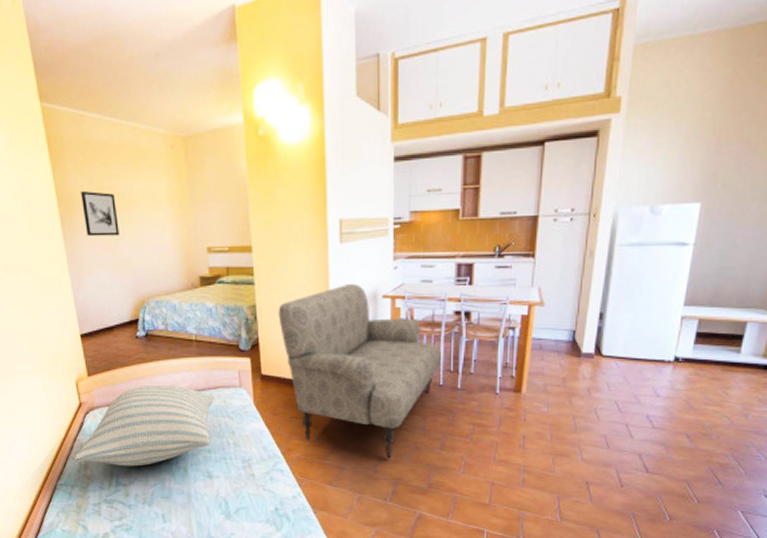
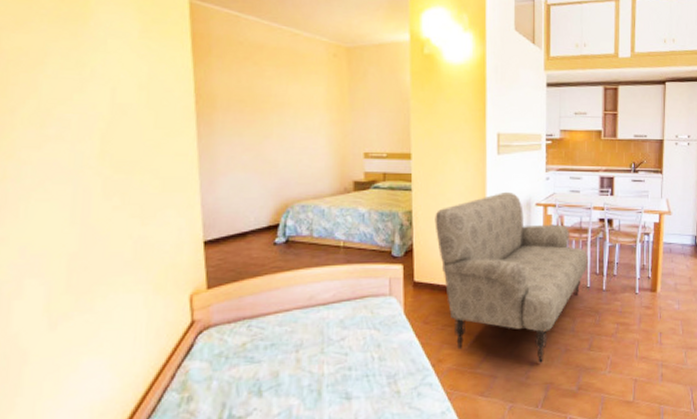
pillow: present [73,386,214,467] -> none [173,296,360,395]
wall art: present [81,190,119,237] -> none [225,89,267,137]

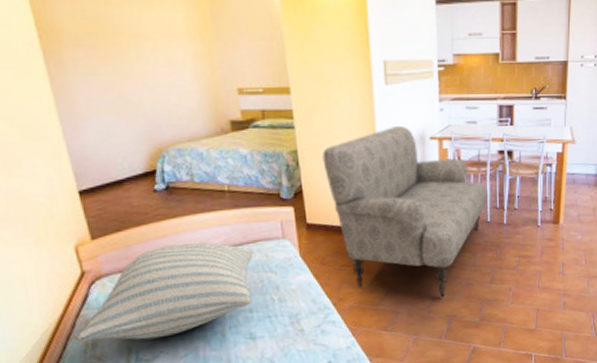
pillow: none [173,296,360,395] -> present [76,242,254,342]

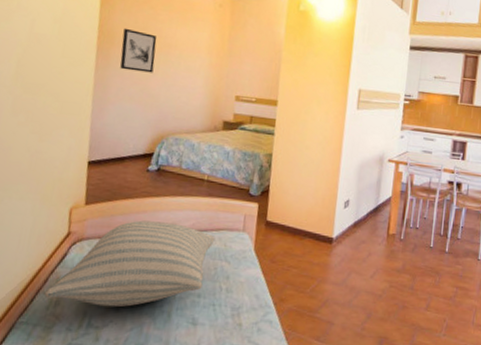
wall art: none [70,20,126,75] -> present [120,28,157,73]
sofa: present [322,125,488,298] -> none [291,145,434,316]

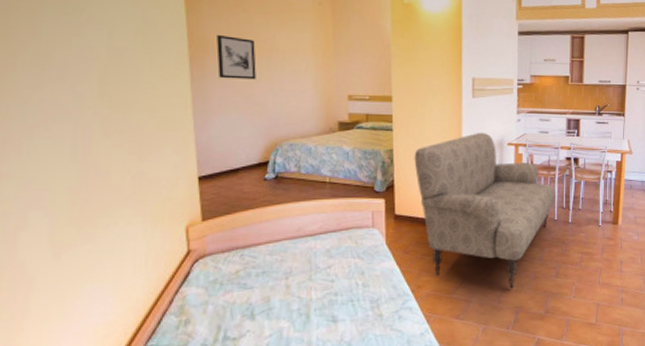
pillow: present [43,220,215,307] -> none [171,228,345,318]
sofa: none [291,145,434,316] -> present [414,132,555,289]

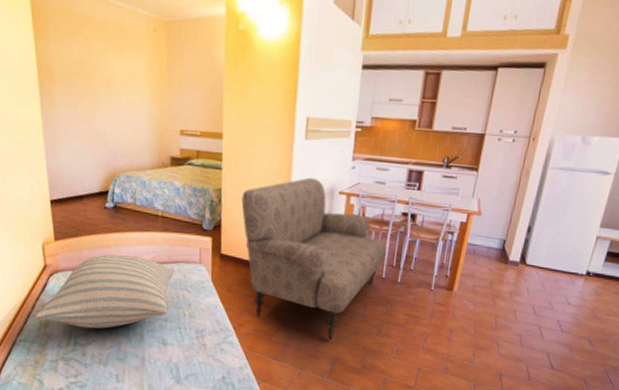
pillow: none [171,228,345,318] -> present [34,254,175,329]
wall art: present [216,34,256,80] -> none [62,61,97,110]

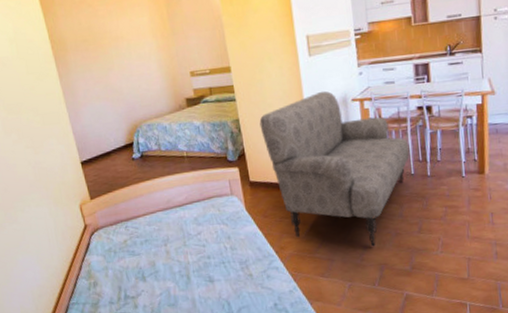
pillow: present [34,254,175,329] -> none [82,200,209,281]

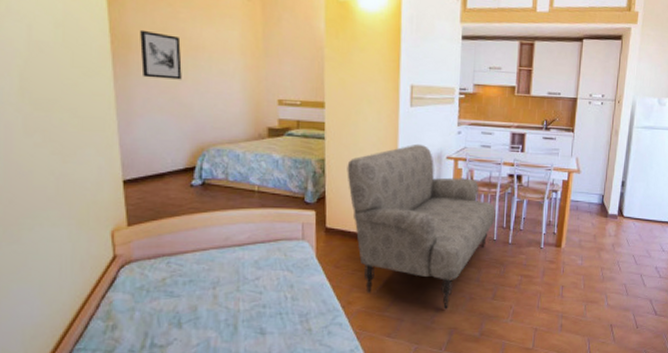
wall art: none [71,31,110,73] -> present [140,29,182,80]

